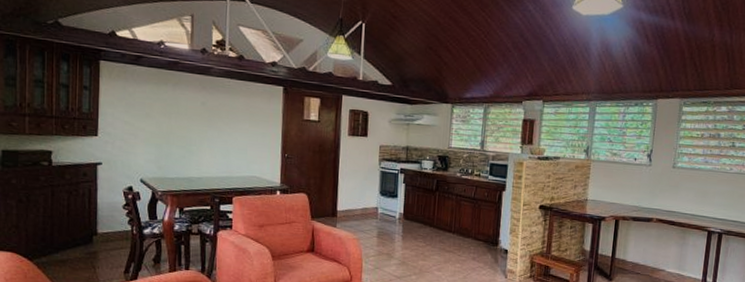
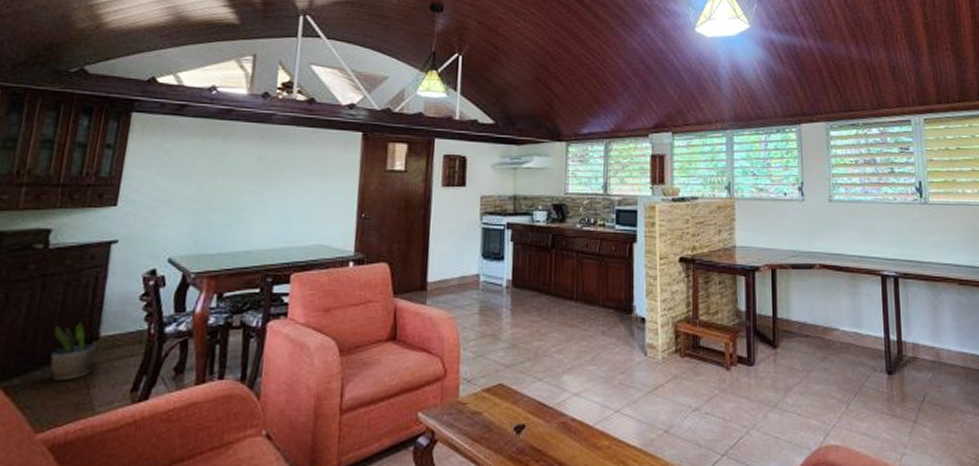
potted plant: none [65,222,96,262] -> present [50,323,97,382]

